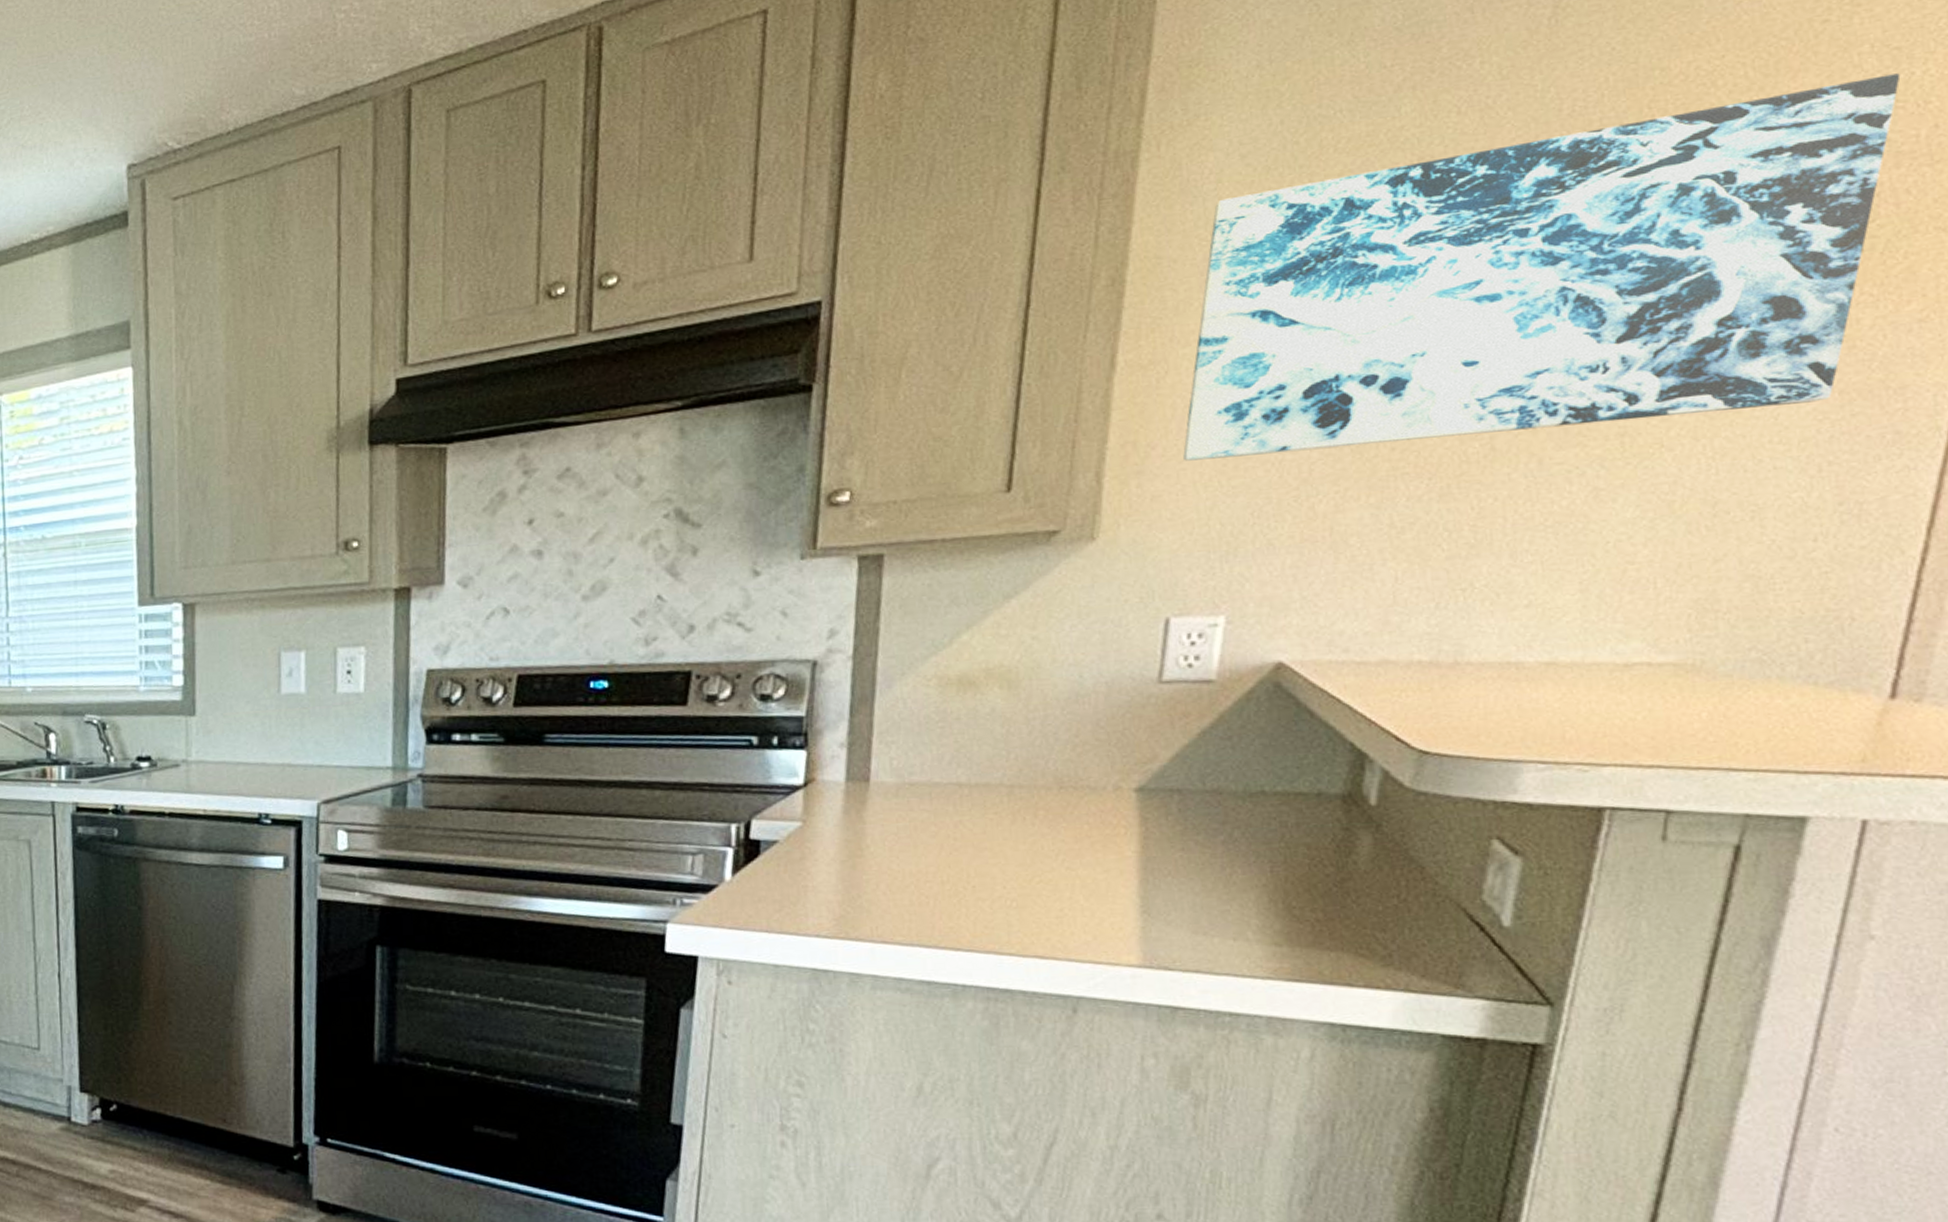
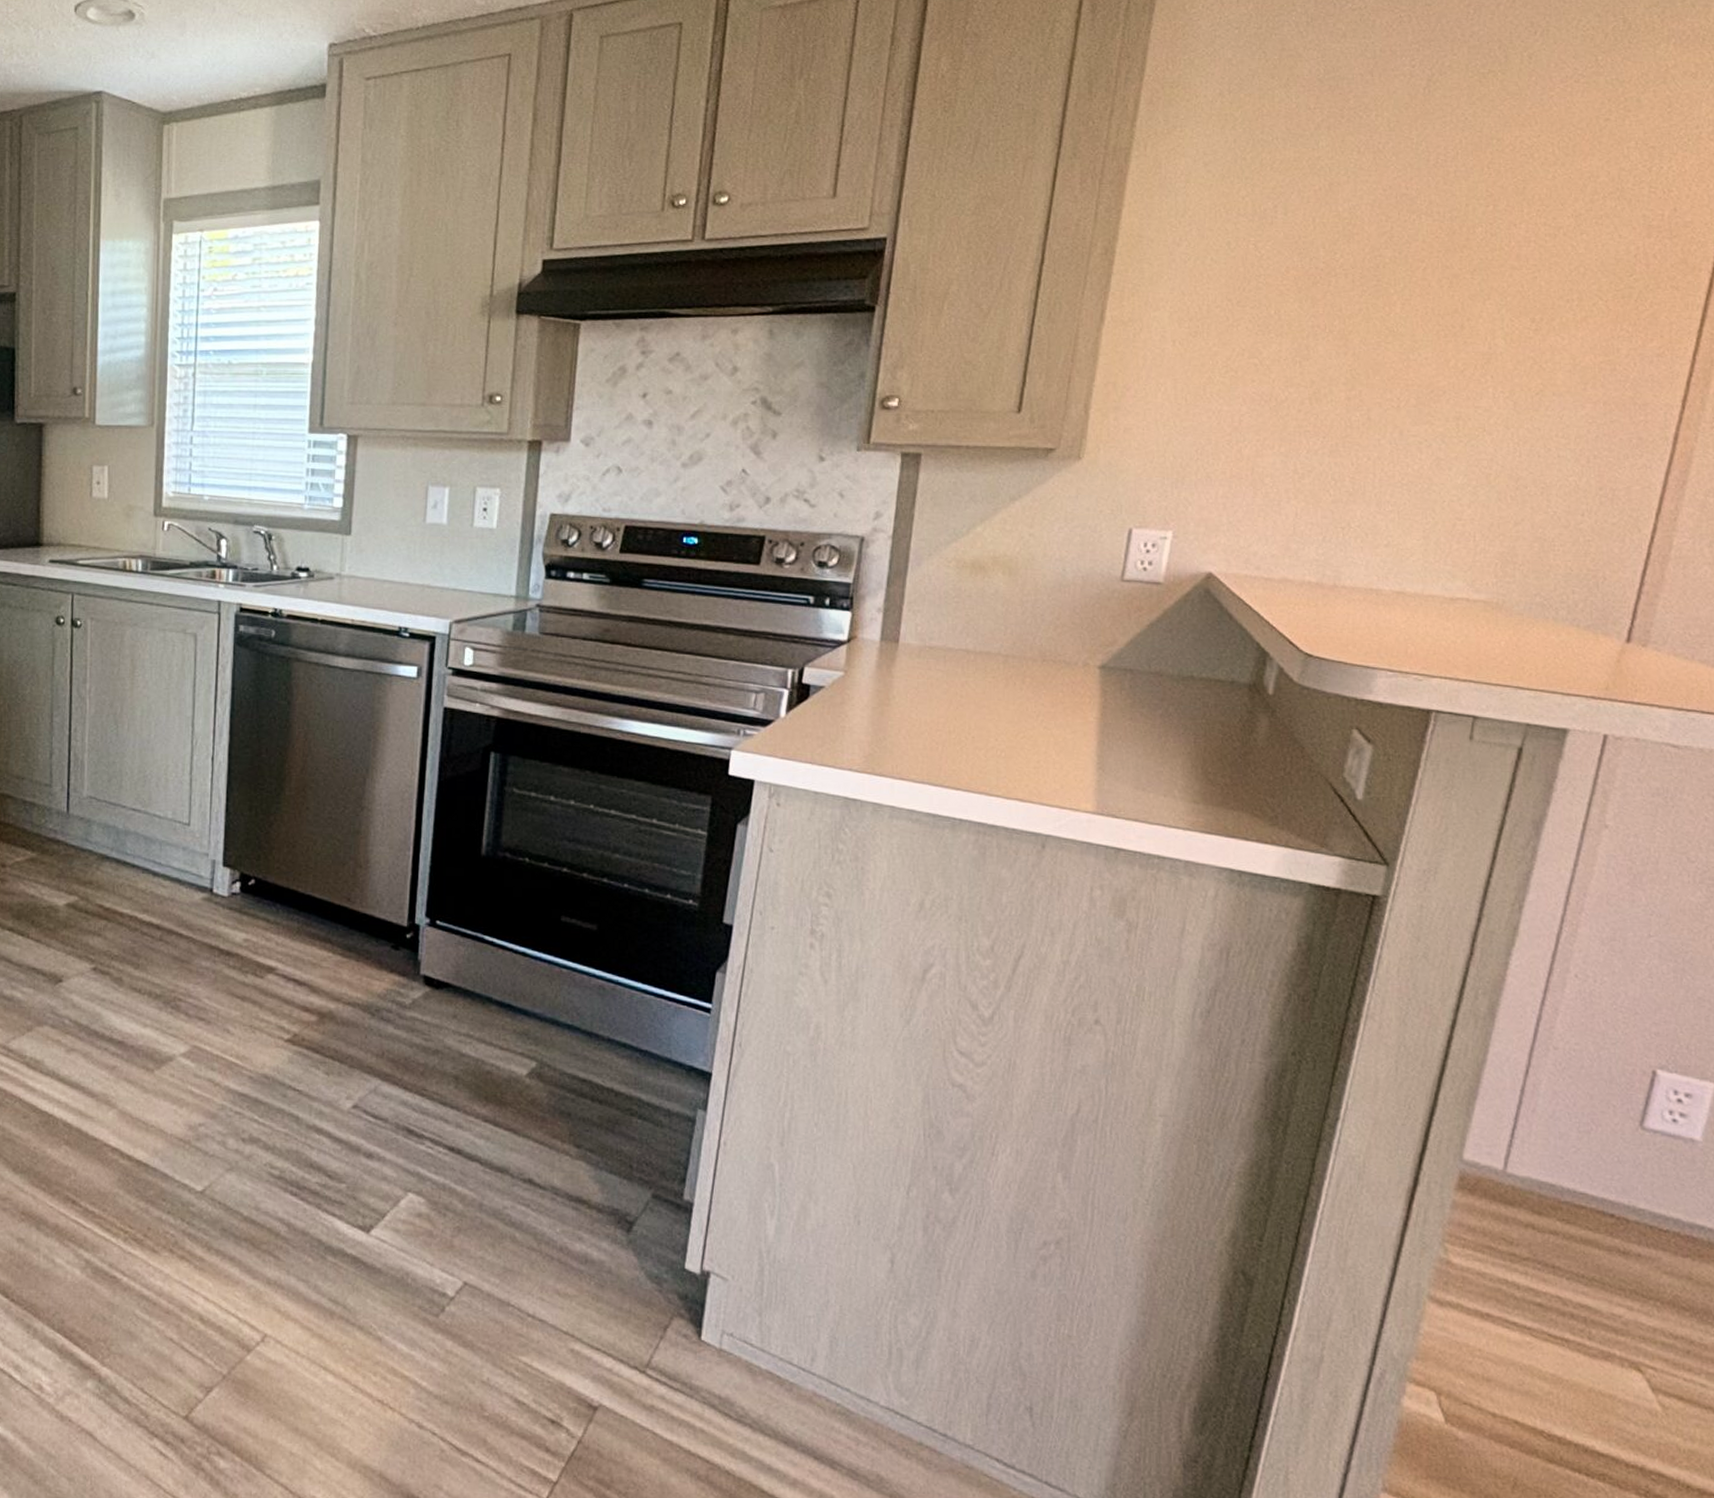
wall art: present [1183,73,1901,461] -> none [1149,166,1654,409]

